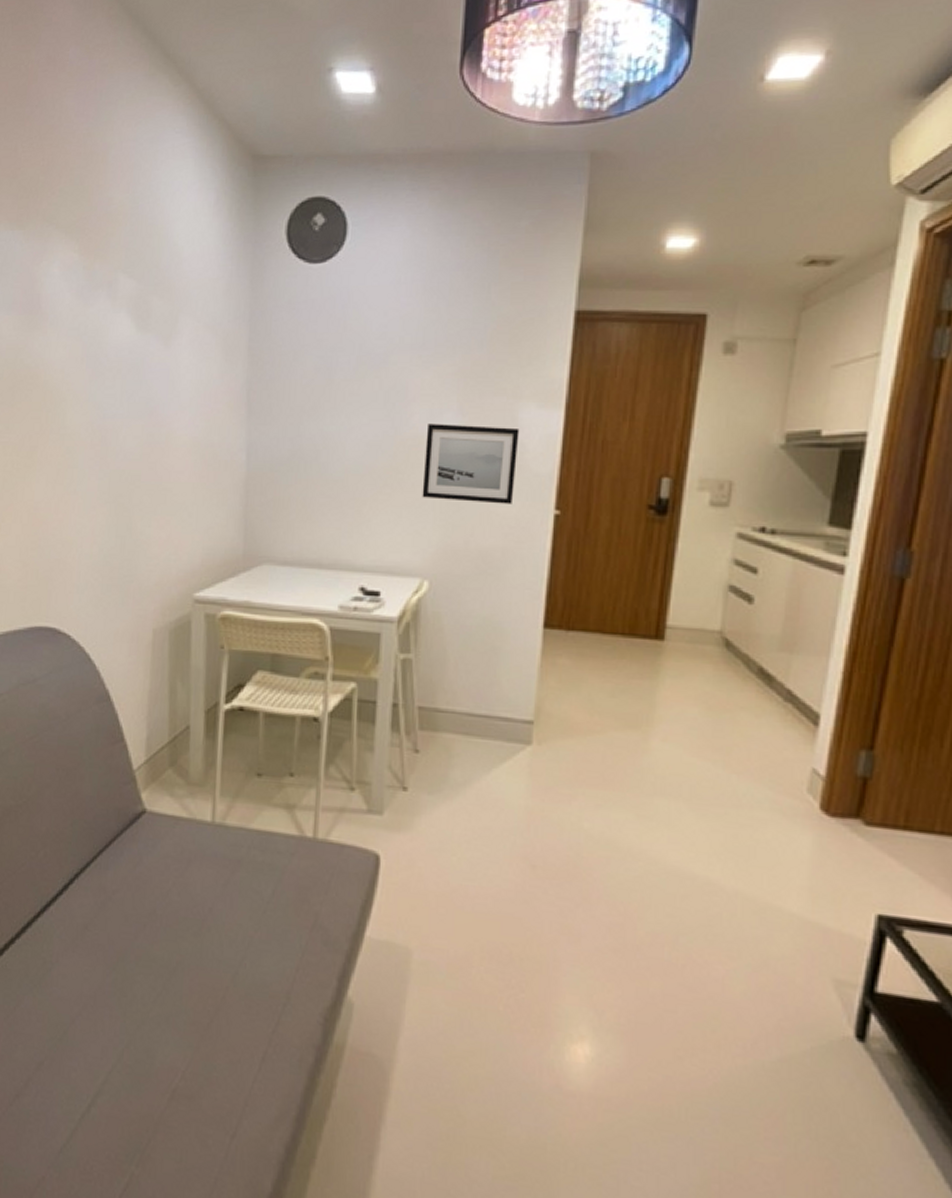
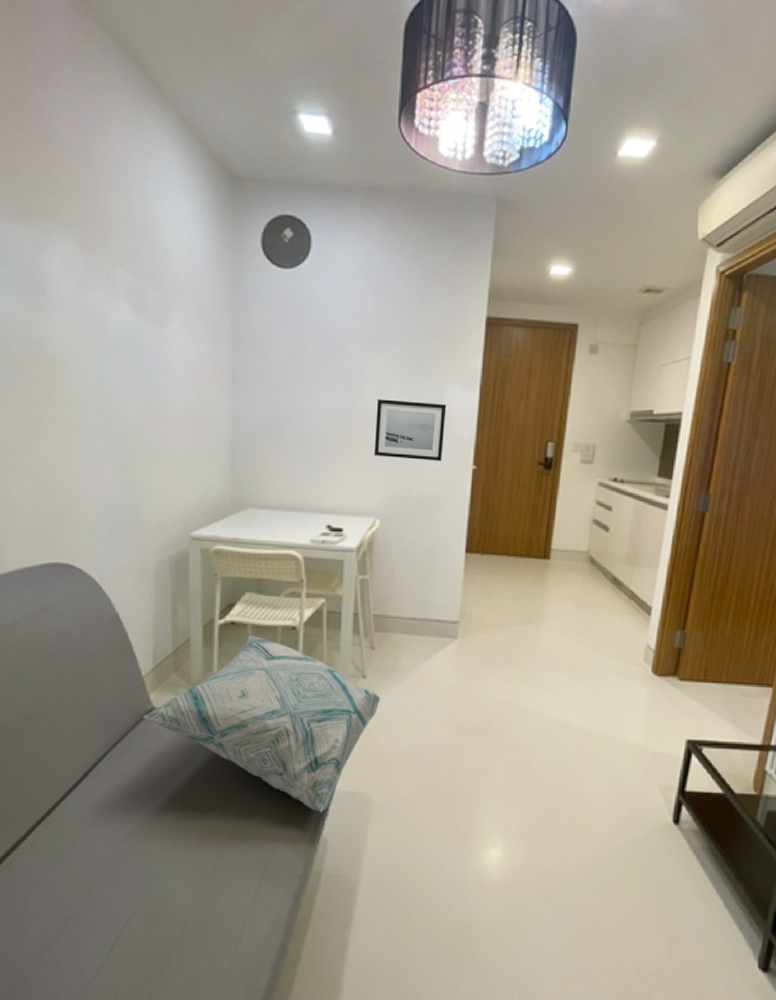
decorative pillow: none [132,725,427,966] -> present [143,635,381,813]

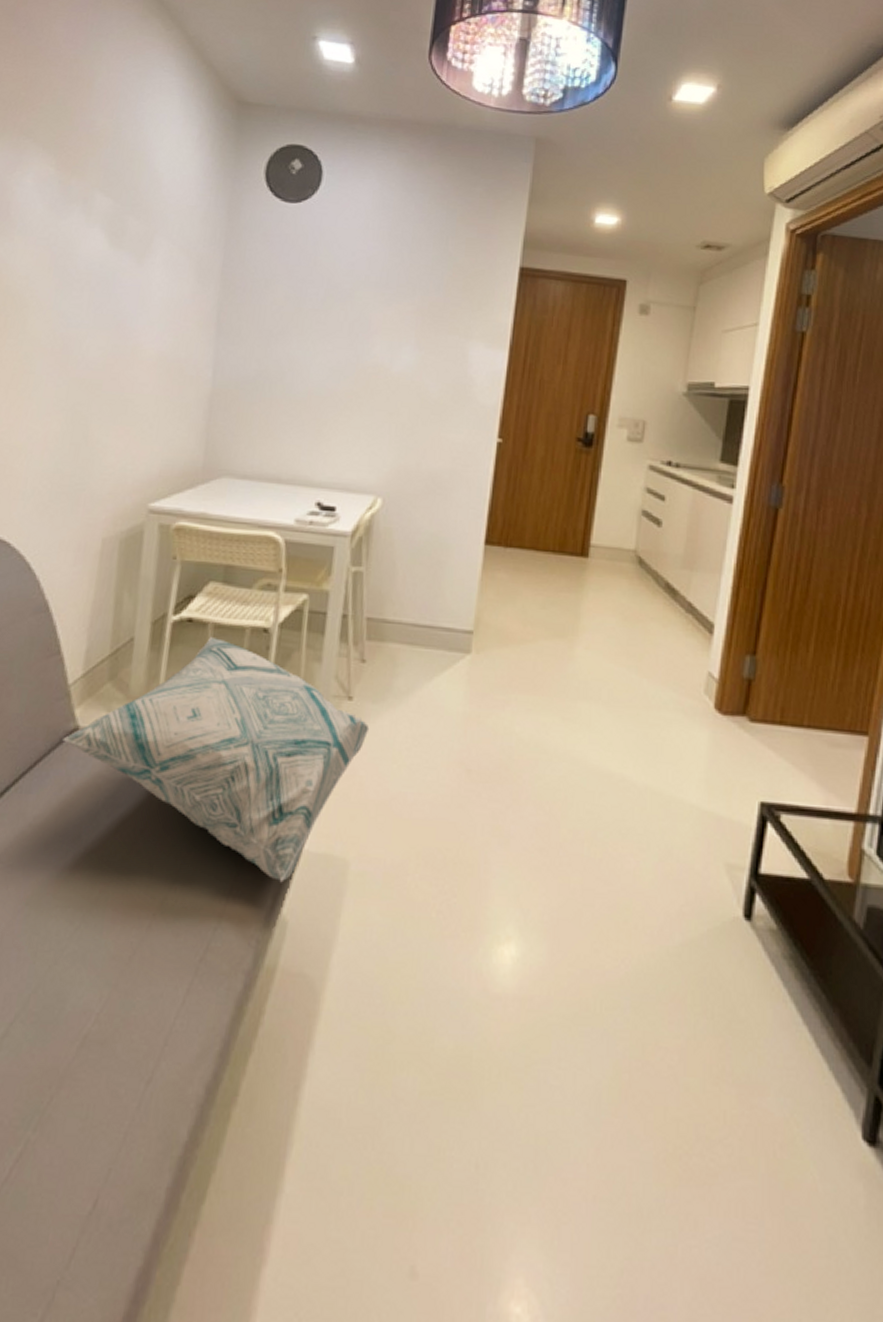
wall art: present [374,399,447,461] -> none [379,354,469,431]

